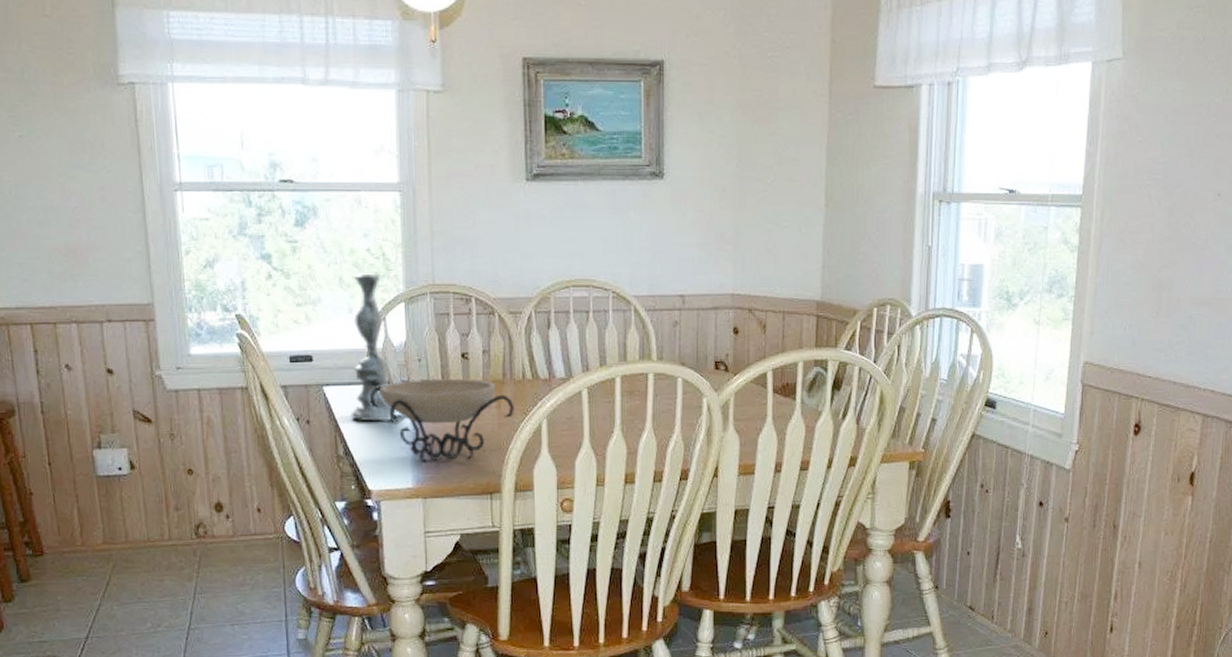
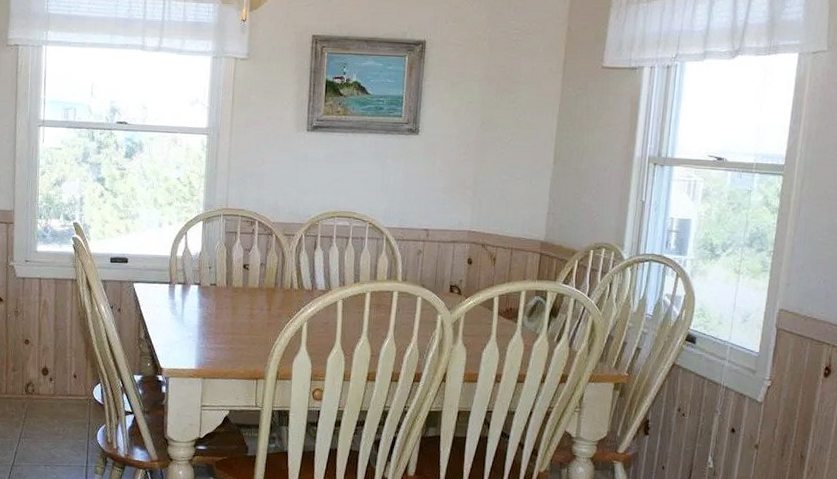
candlestick: present [351,273,397,422] -> none [153,196,189,315]
decorative bowl: present [369,378,514,463] -> none [168,283,282,351]

